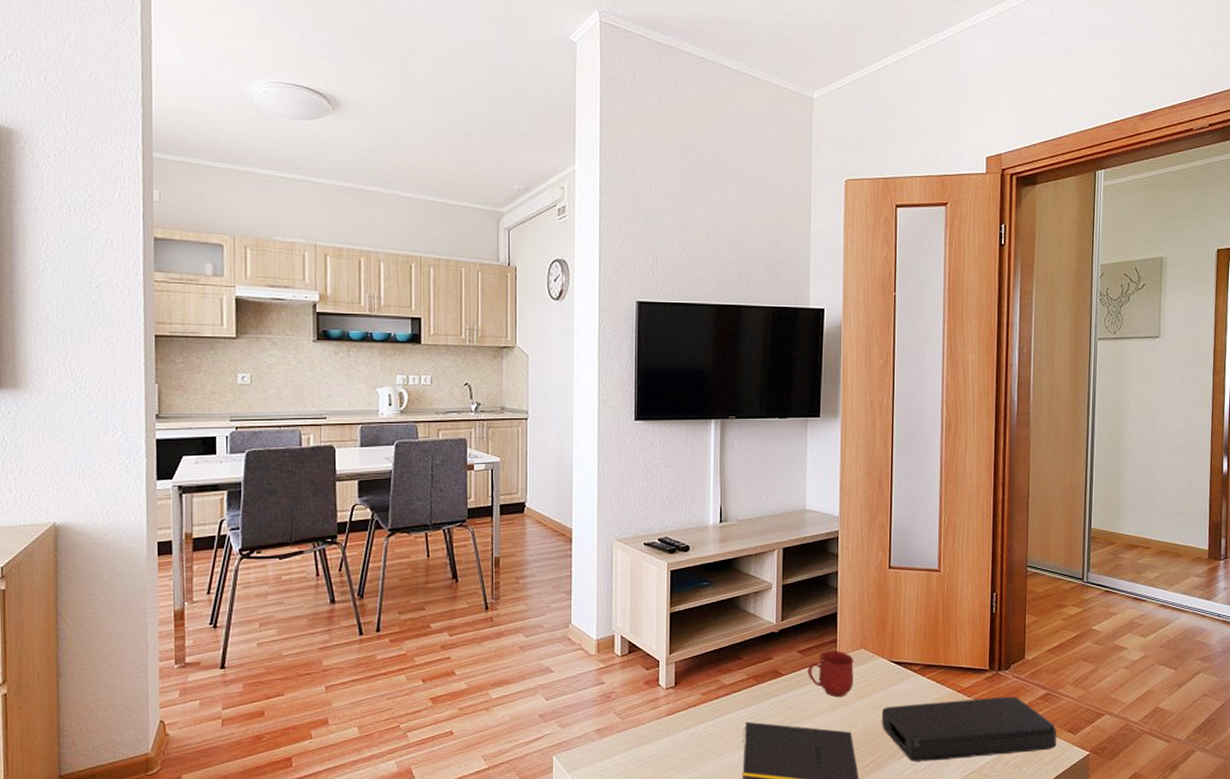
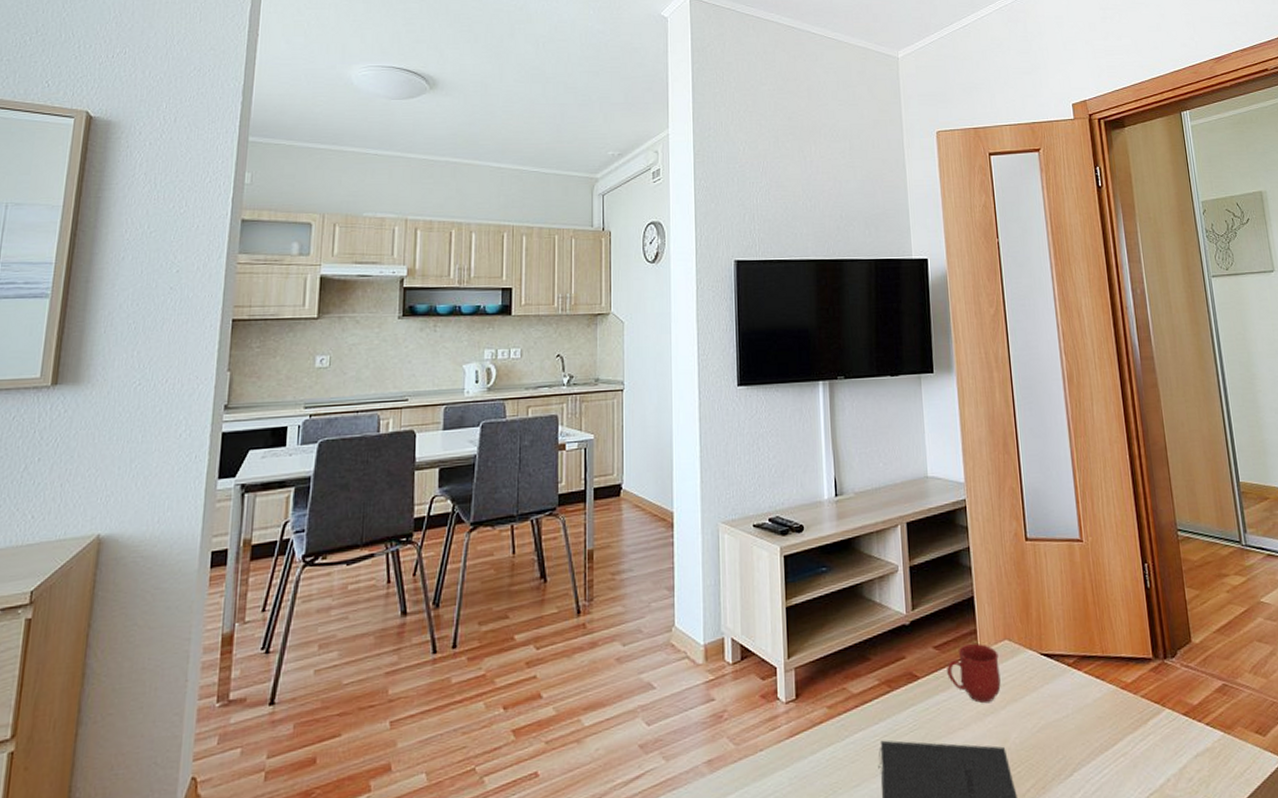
power bank: present [881,697,1057,762] -> none [1037,691,1246,783]

